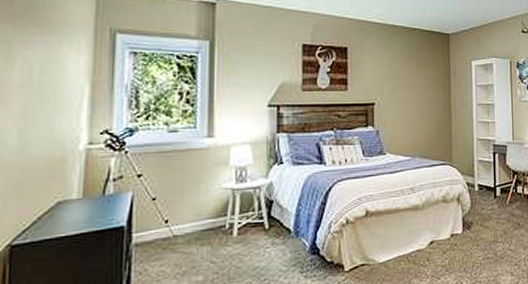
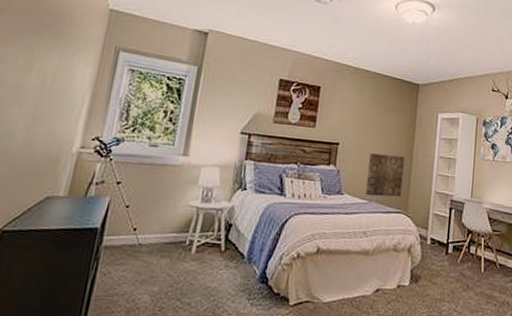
wall art: none [407,108,444,152] -> present [364,153,405,198]

